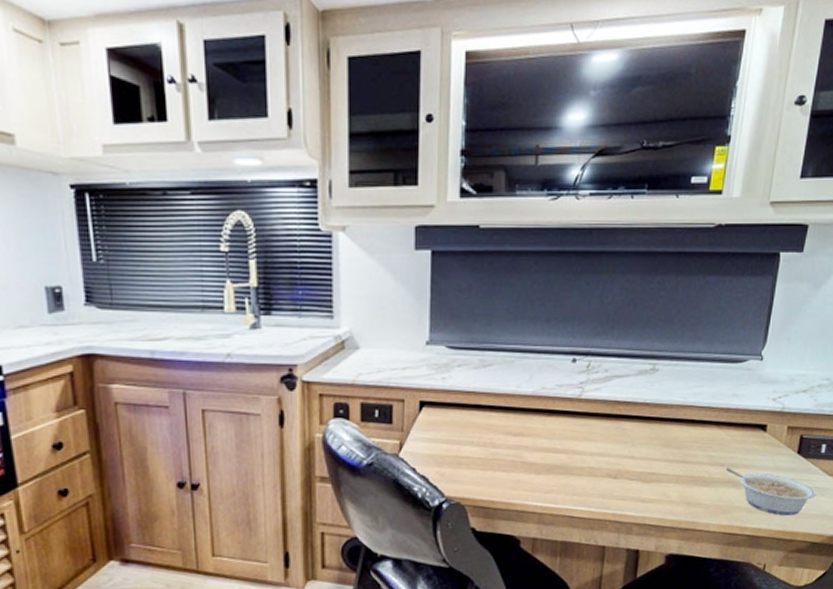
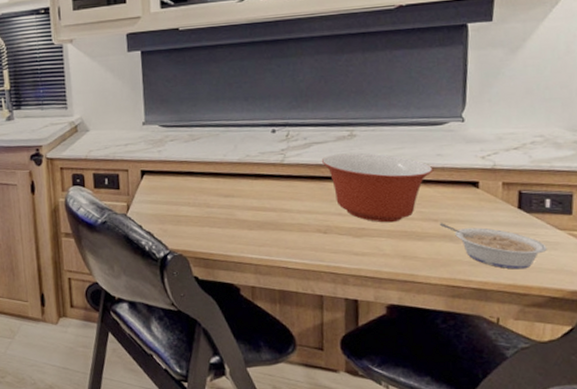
mixing bowl: none [620,389,728,468] -> present [321,152,433,223]

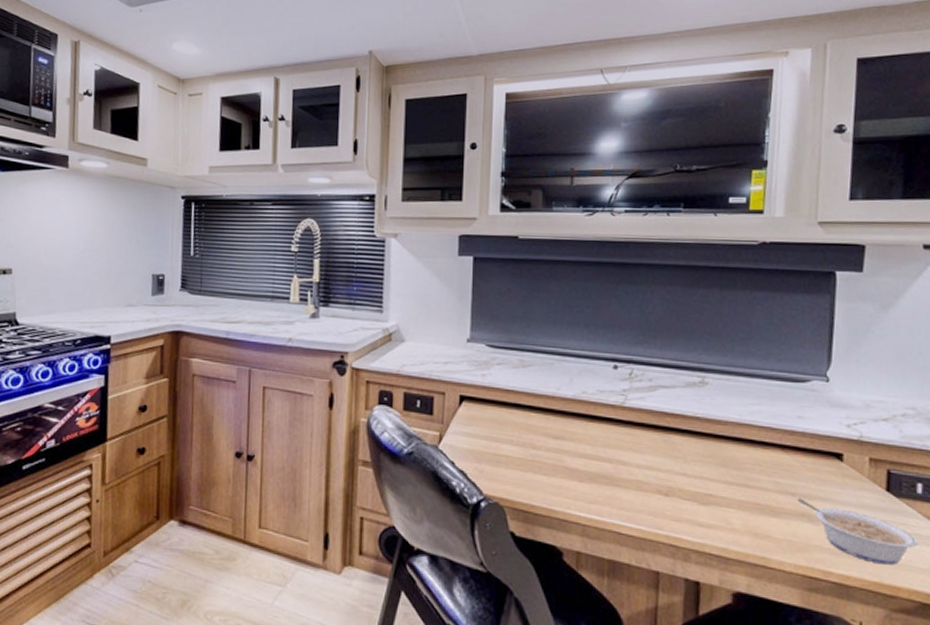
mixing bowl: present [321,152,433,223] -> none [667,402,793,492]

